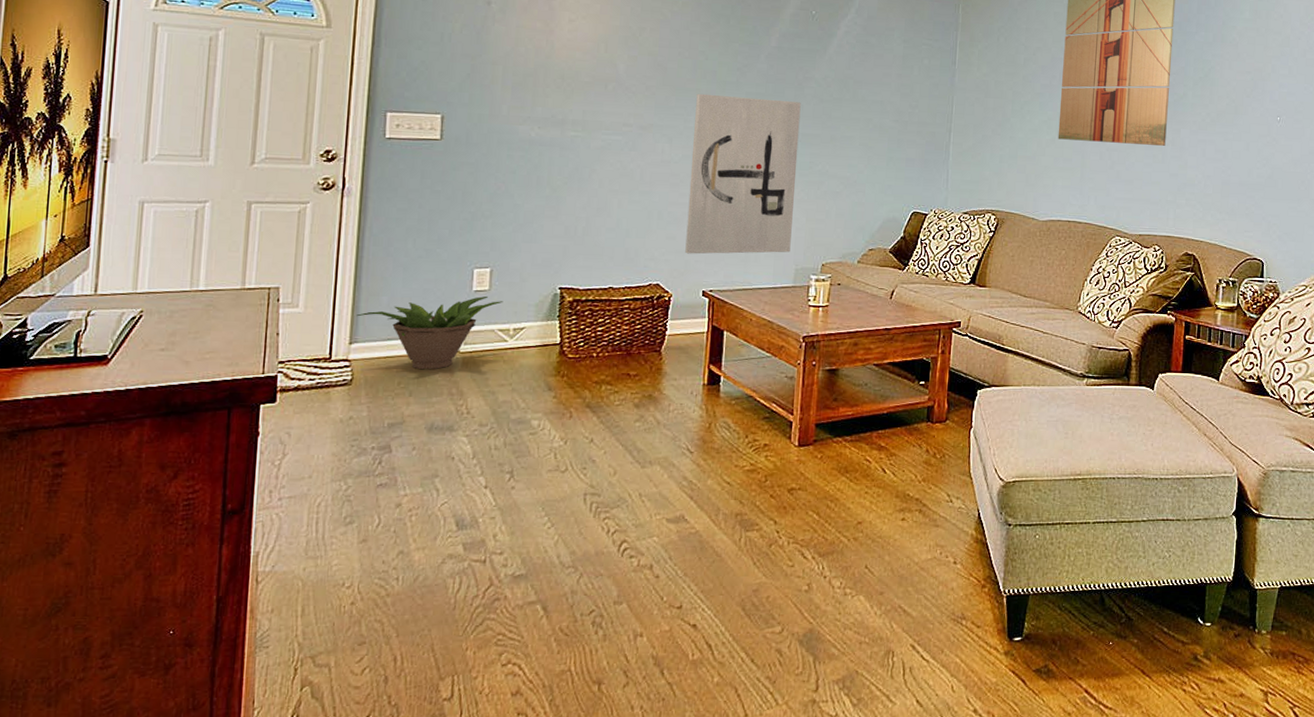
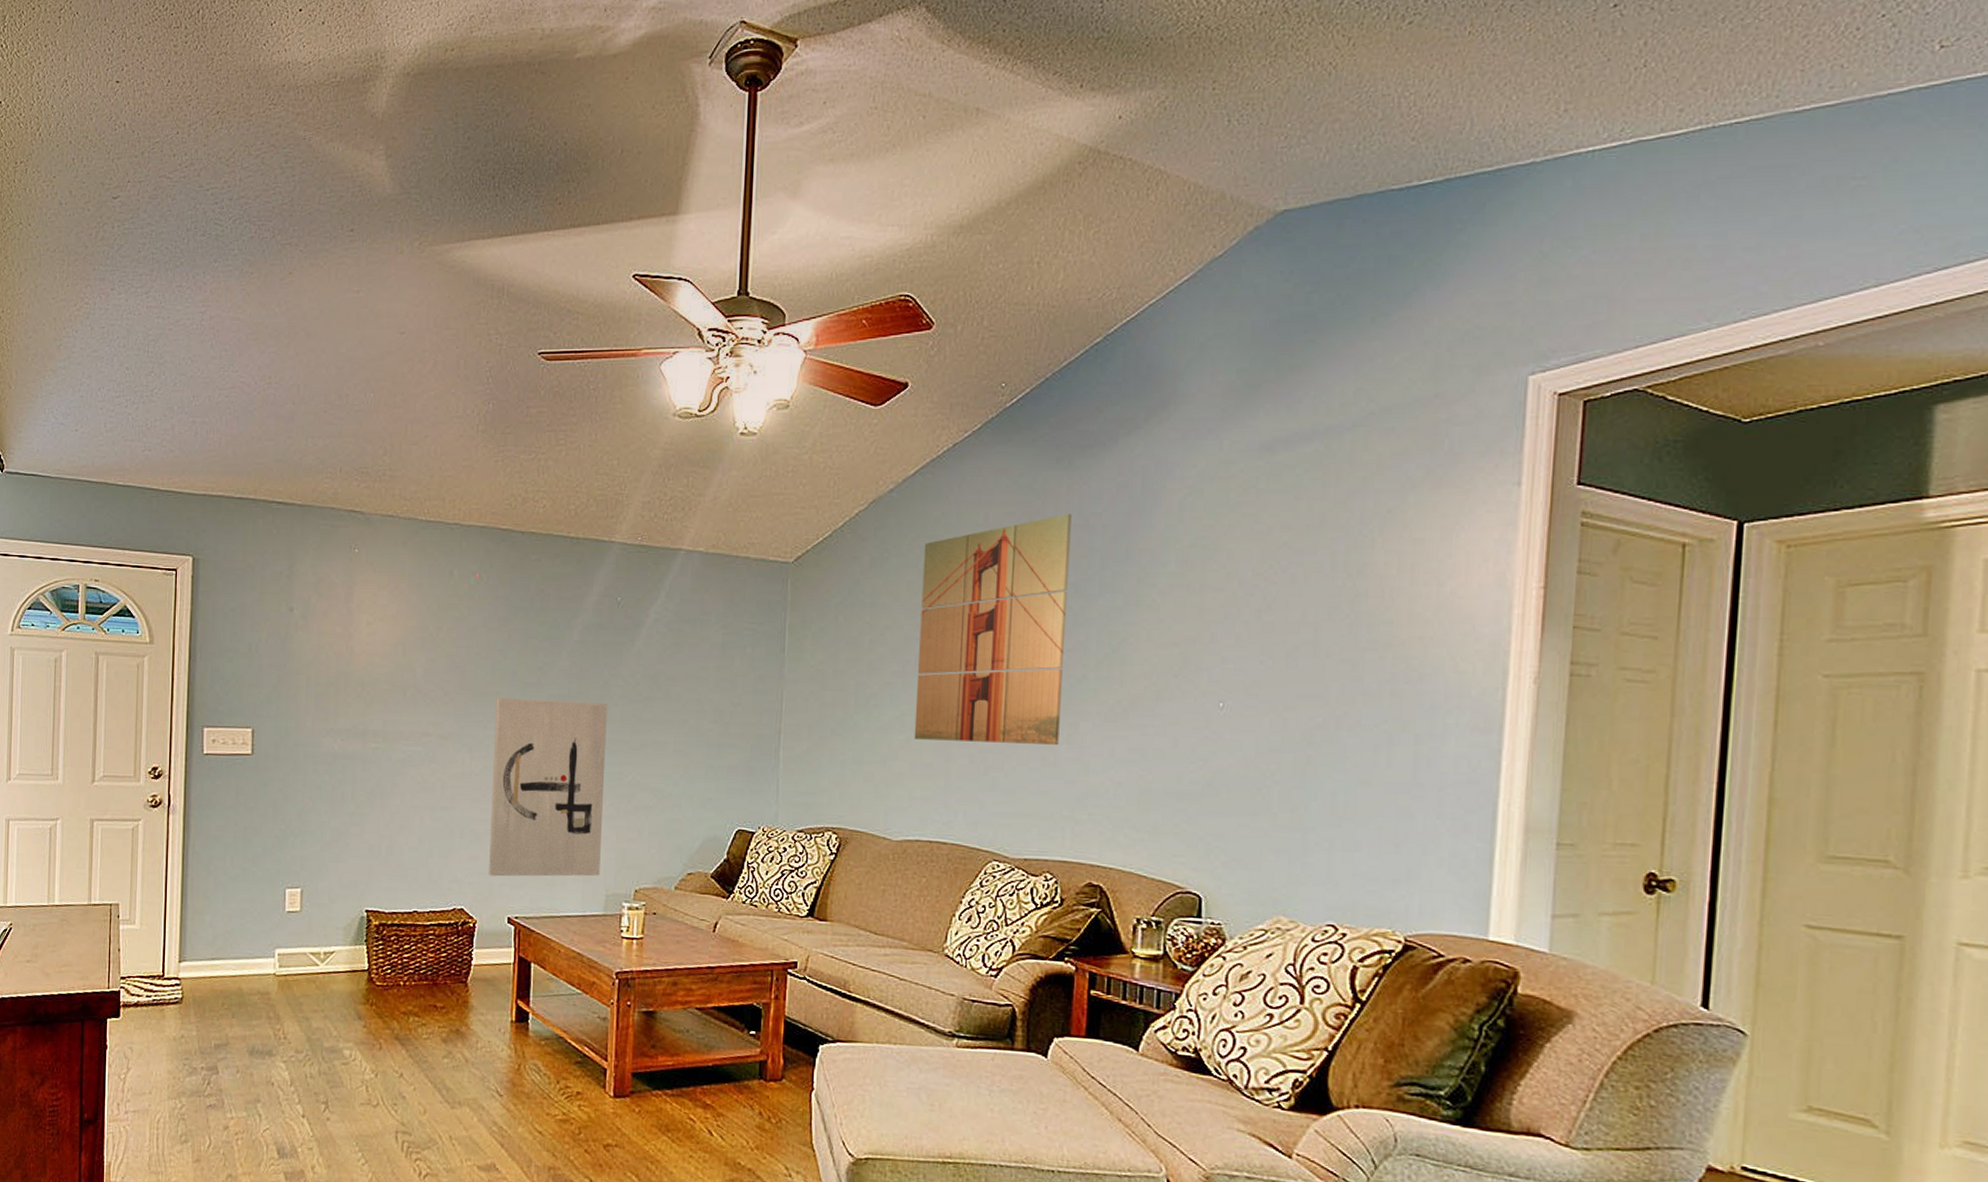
decorative plant: present [356,296,503,370] -> none [184,917,314,992]

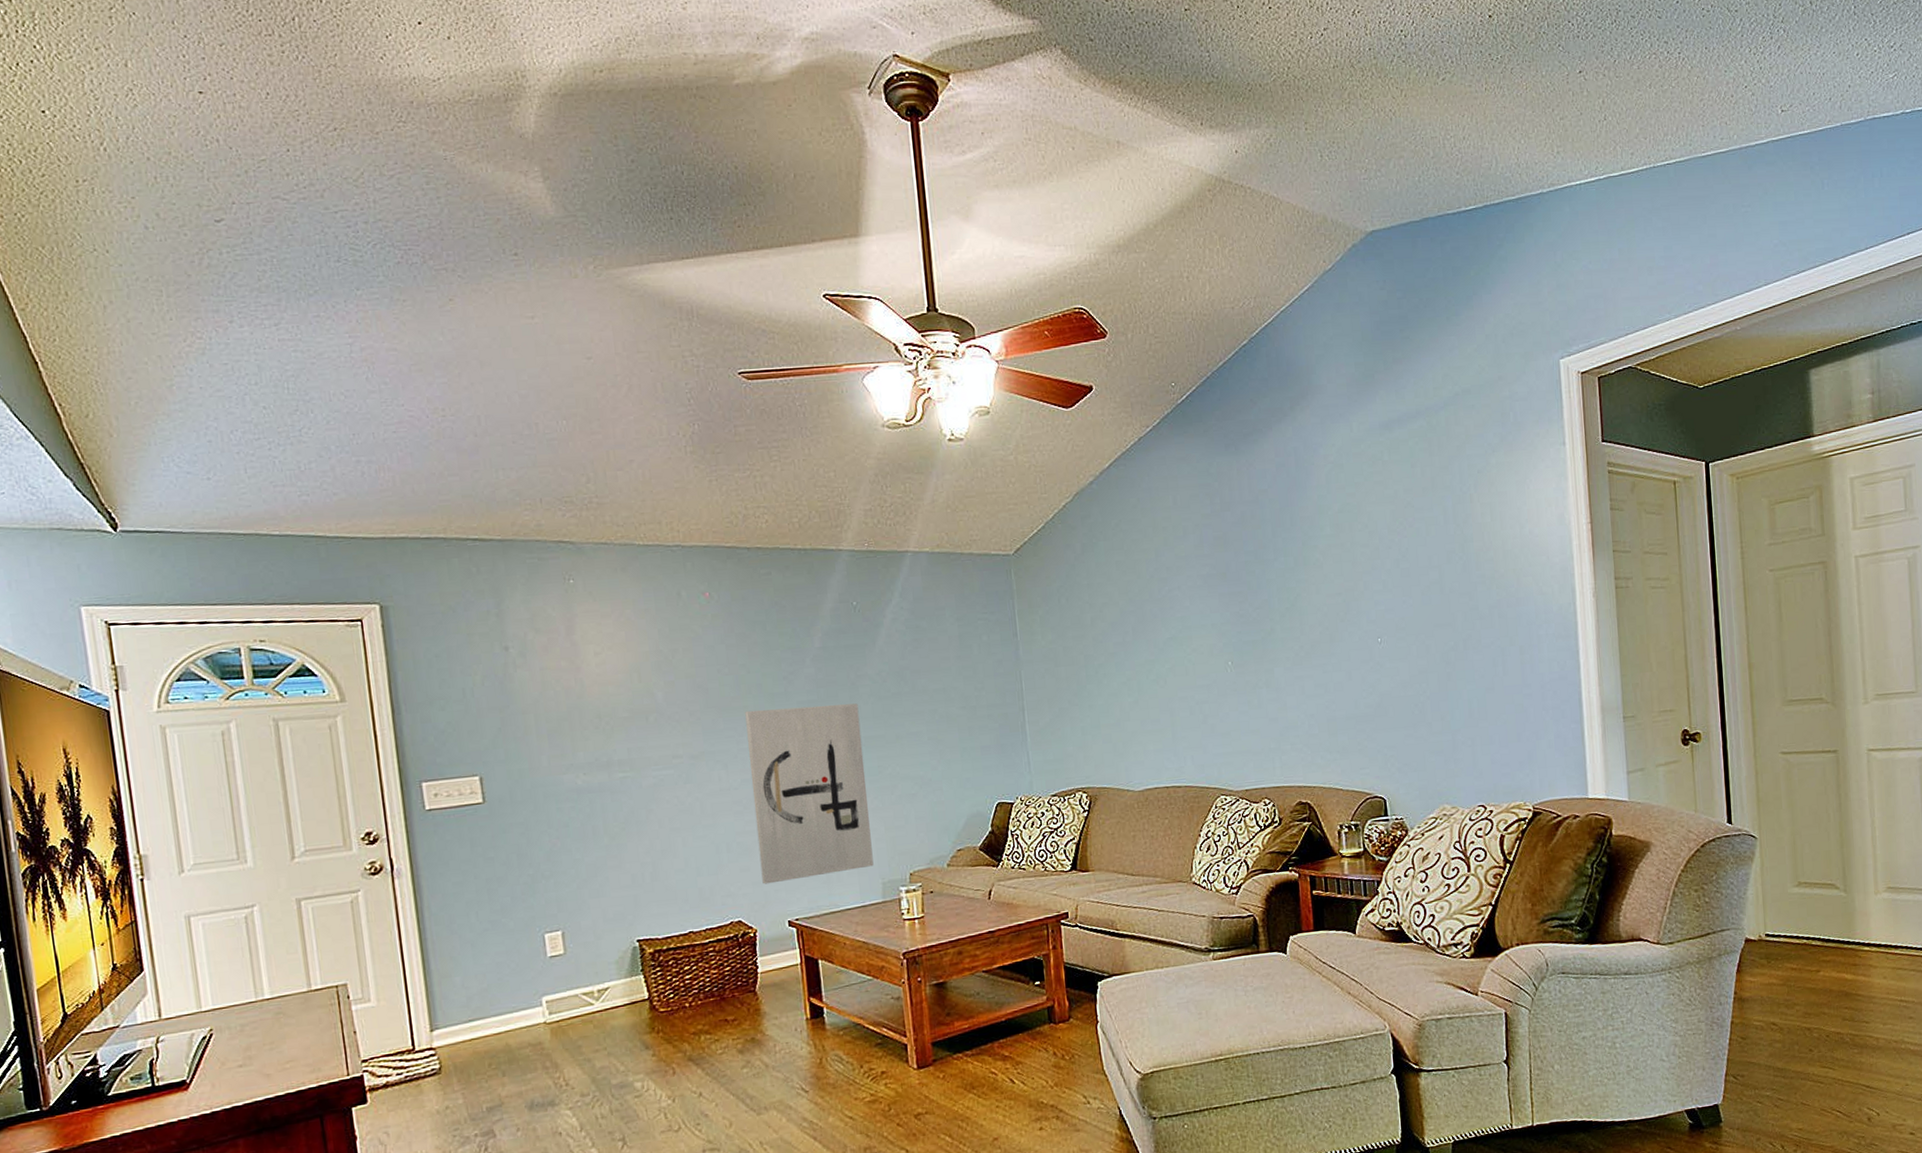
wall art: present [914,513,1072,745] -> none [1126,492,1260,700]

